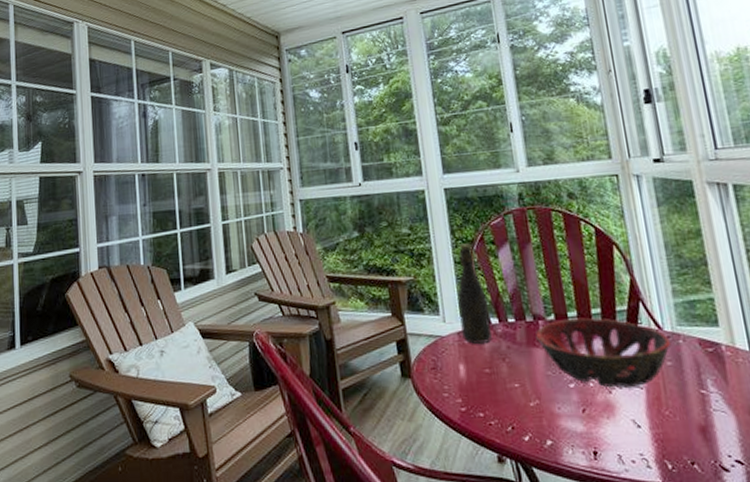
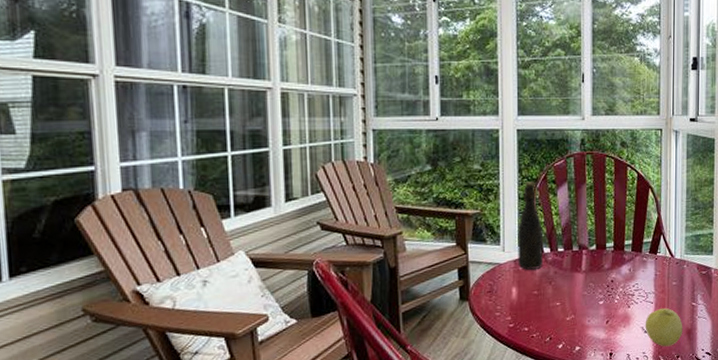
decorative bowl: present [535,317,672,388] -> none [579,247,678,303]
apple: none [636,396,695,448] -> present [645,308,683,347]

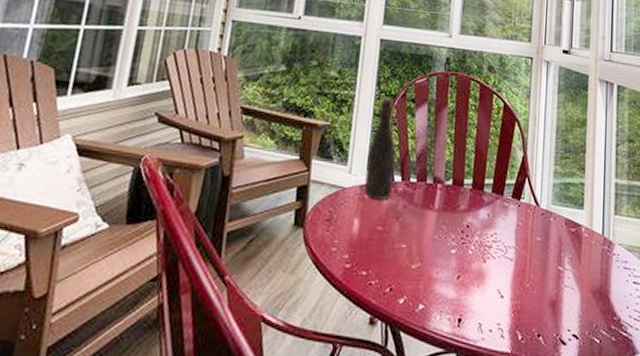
apple: present [645,308,683,347] -> none [501,269,547,320]

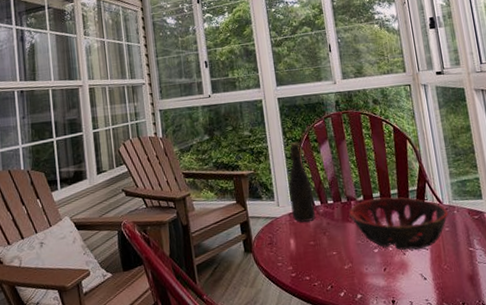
decorative bowl: none [432,185,544,258] -> present [349,197,449,250]

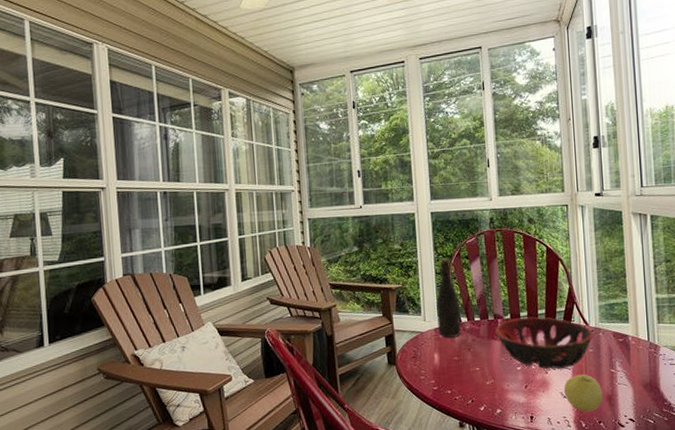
apple: none [423,254,465,294] -> present [563,375,604,412]

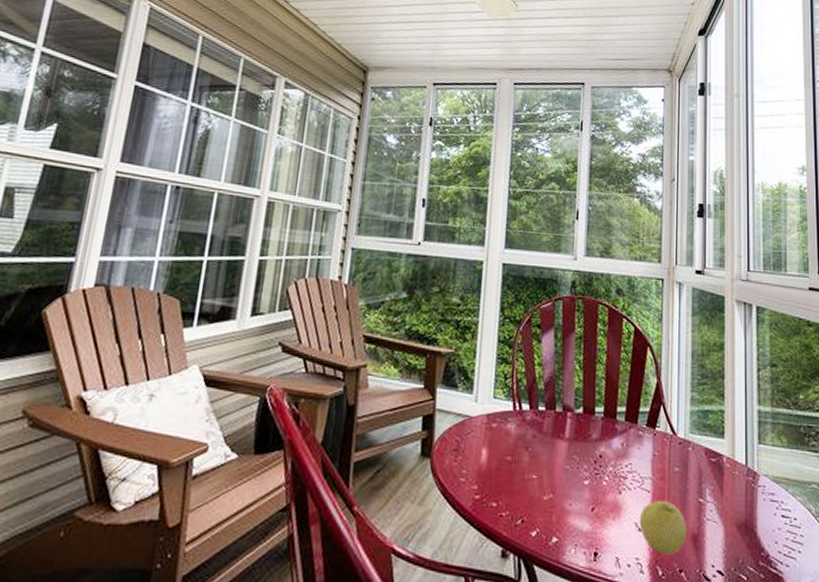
bottle: present [436,258,461,338] -> none [491,322,522,429]
decorative bowl: present [495,316,594,369] -> none [562,413,682,490]

